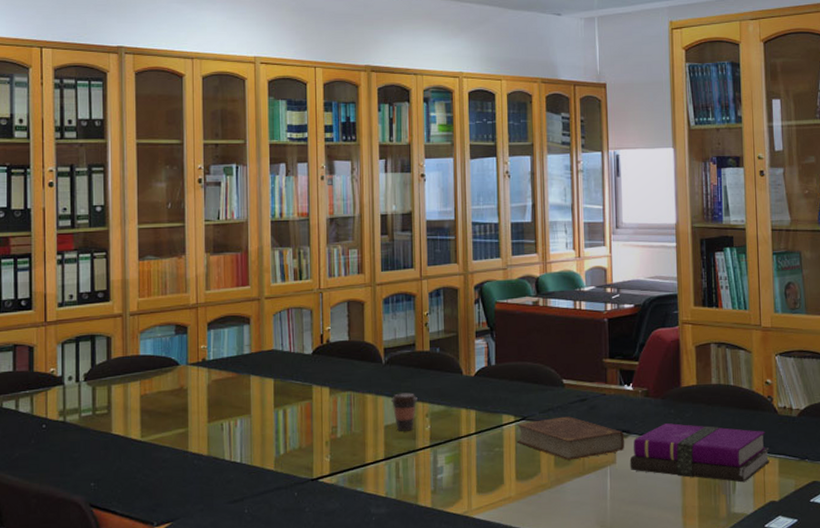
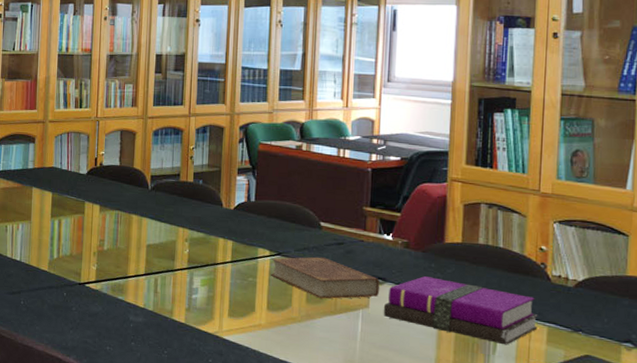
coffee cup: present [390,393,417,431] -> none [154,217,179,252]

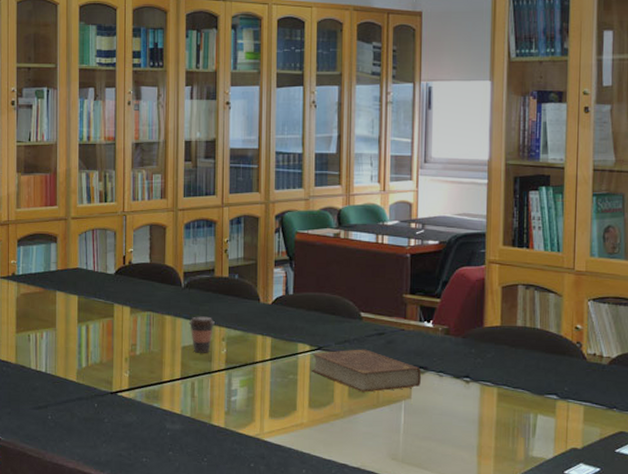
coffee cup: none [154,217,179,252] -> present [188,316,215,353]
notebook: present [383,276,538,345] -> none [425,363,575,427]

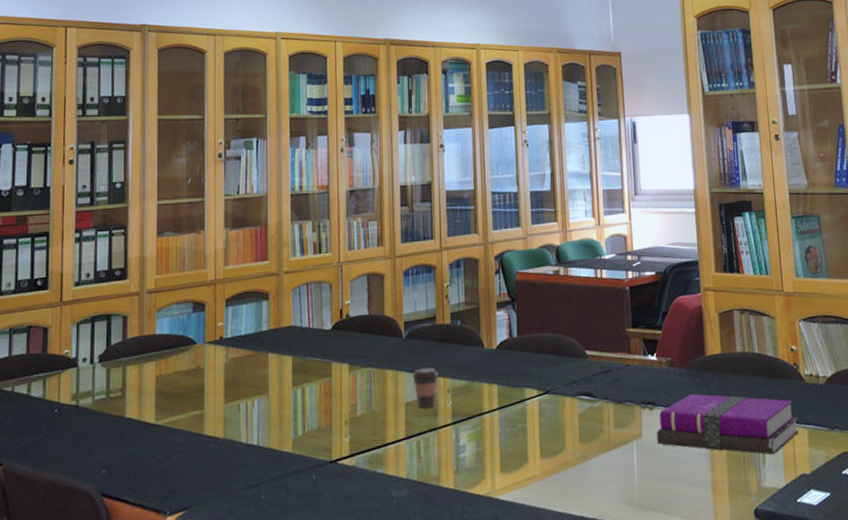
book: present [311,349,422,393] -> none [539,389,651,436]
notebook: none [425,363,575,427] -> present [656,394,799,455]

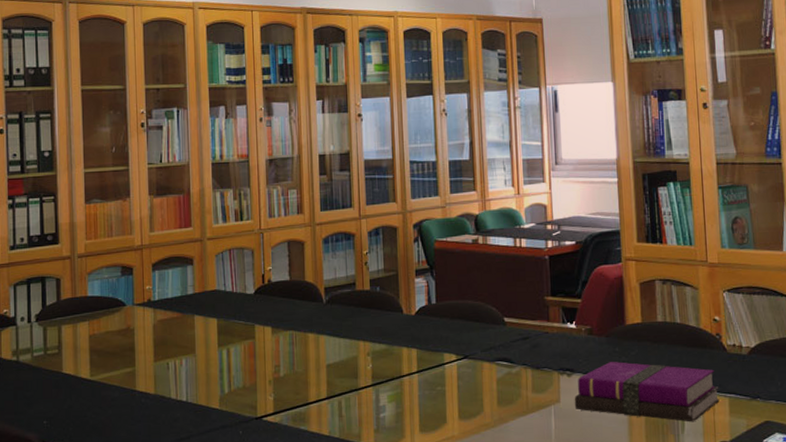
coffee cup: present [411,367,439,408] -> none [332,331,359,370]

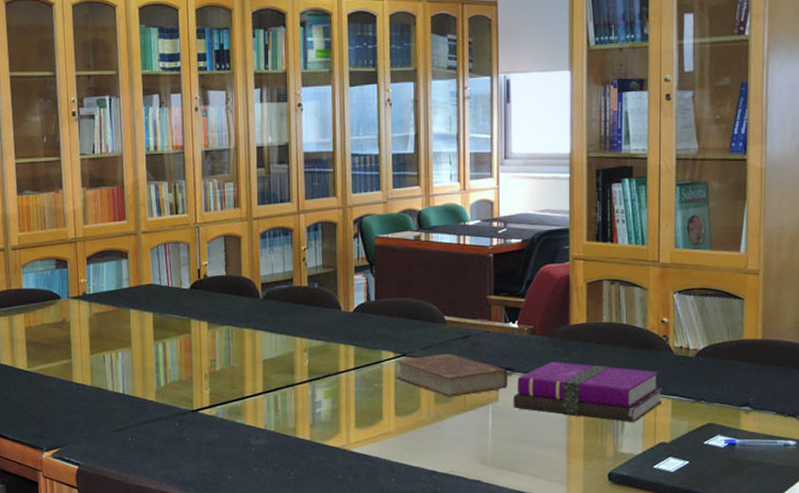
book: none [458,355,569,400] -> present [395,353,509,397]

